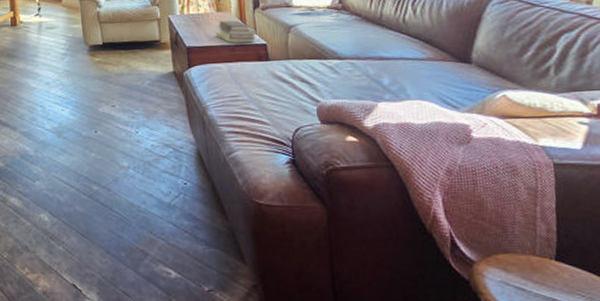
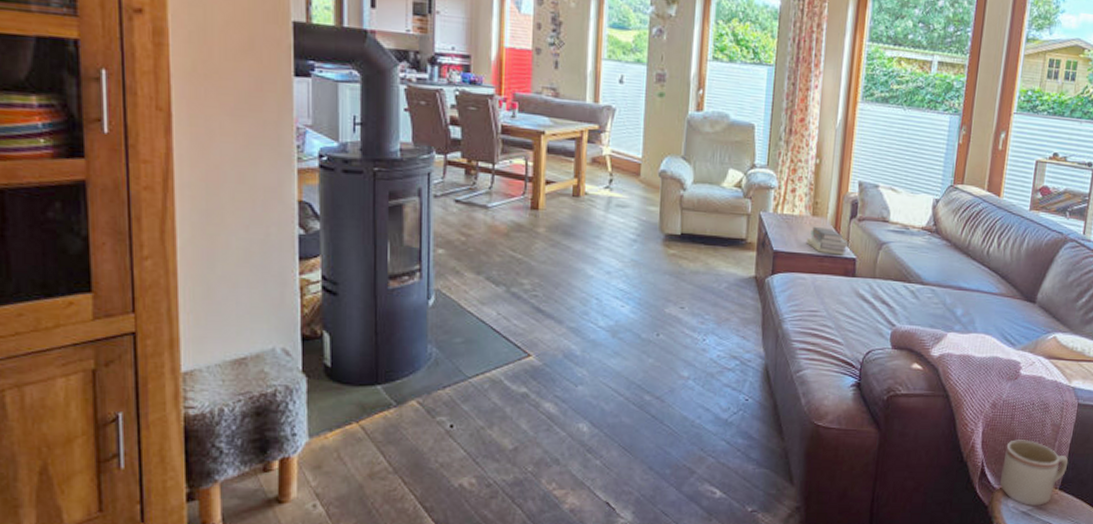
mug: none [475,206,560,279] -> present [1000,439,1069,506]

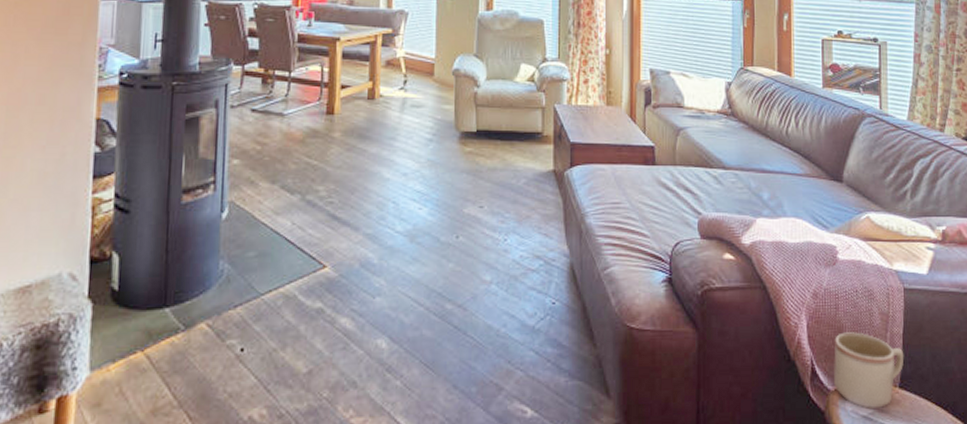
books: present [805,226,849,255] -> none [602,115,646,144]

